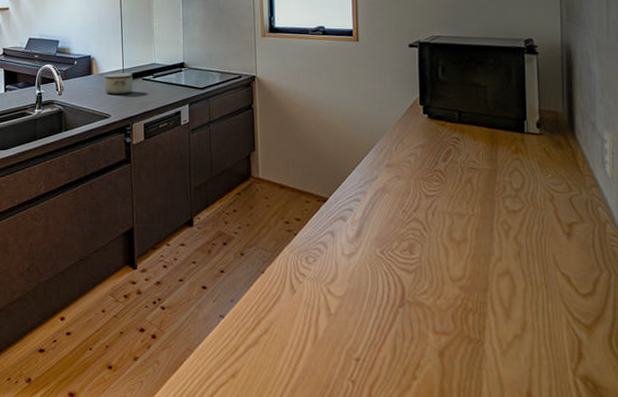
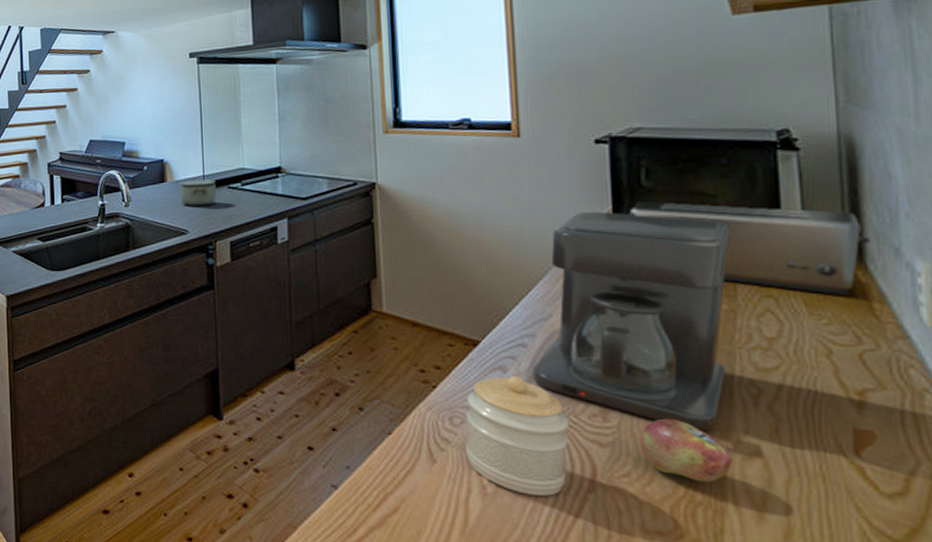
jar: none [316,224,388,312] -> present [464,376,570,496]
coffee maker: none [363,99,495,257] -> present [531,212,731,431]
toaster: none [430,90,579,158] -> present [629,200,872,297]
fruit: none [433,249,491,295] -> present [639,418,733,483]

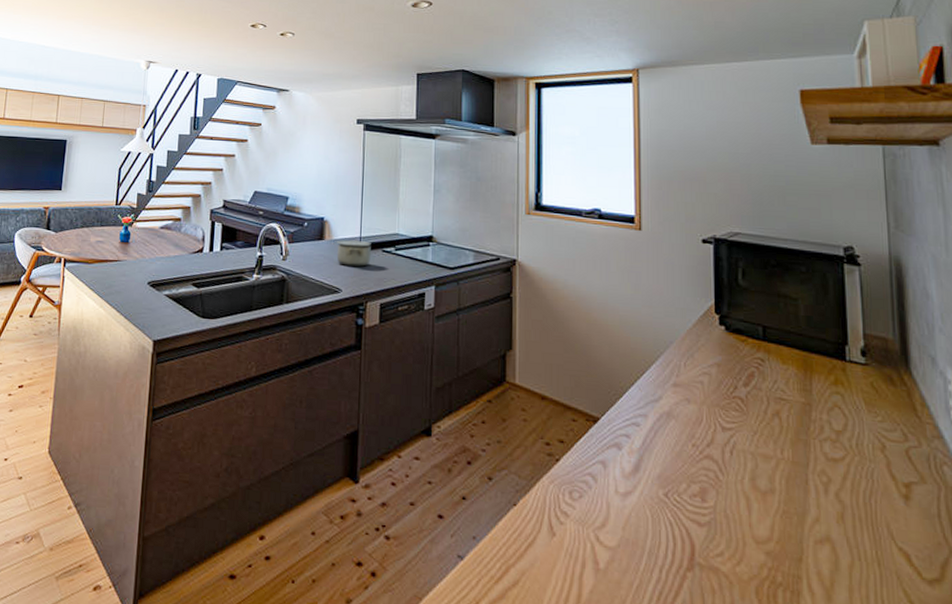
jar: present [464,376,570,496] -> none [581,453,674,573]
coffee maker: present [531,212,731,431] -> none [643,304,808,515]
toaster: present [629,200,872,297] -> none [728,298,915,398]
fruit: present [639,418,733,483] -> none [731,501,807,565]

